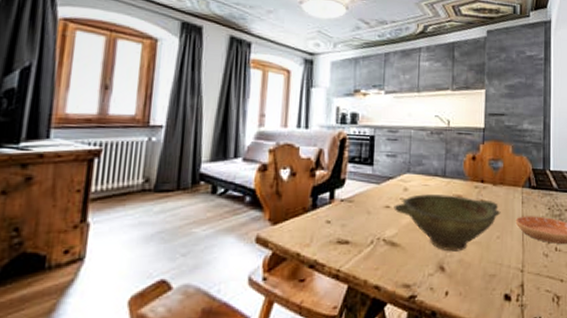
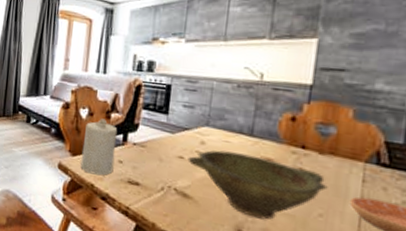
candle: none [283,177,324,242] -> present [80,118,118,175]

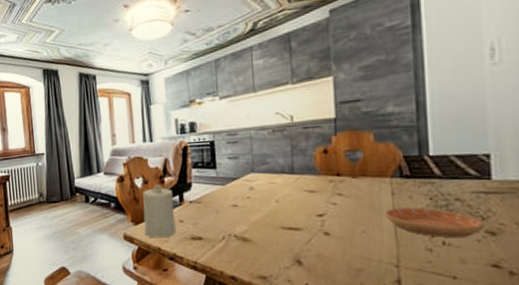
bowl: present [188,150,328,220] -> none [241,191,365,246]

